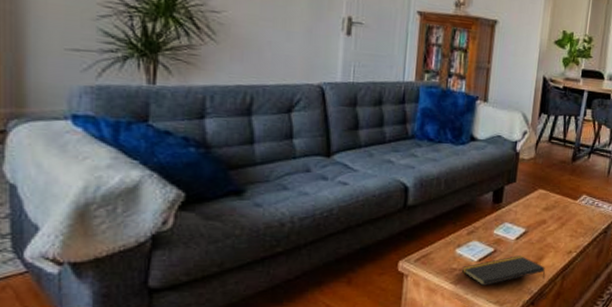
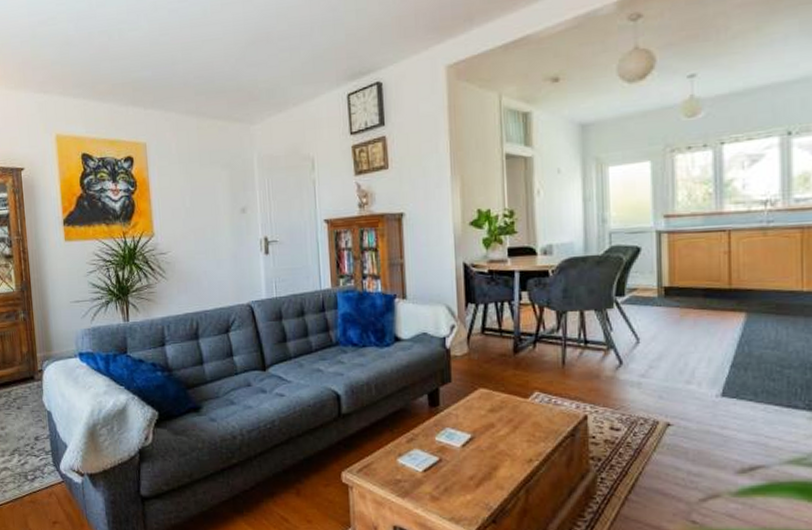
notepad: present [462,256,546,286] -> none [408,465,505,499]

